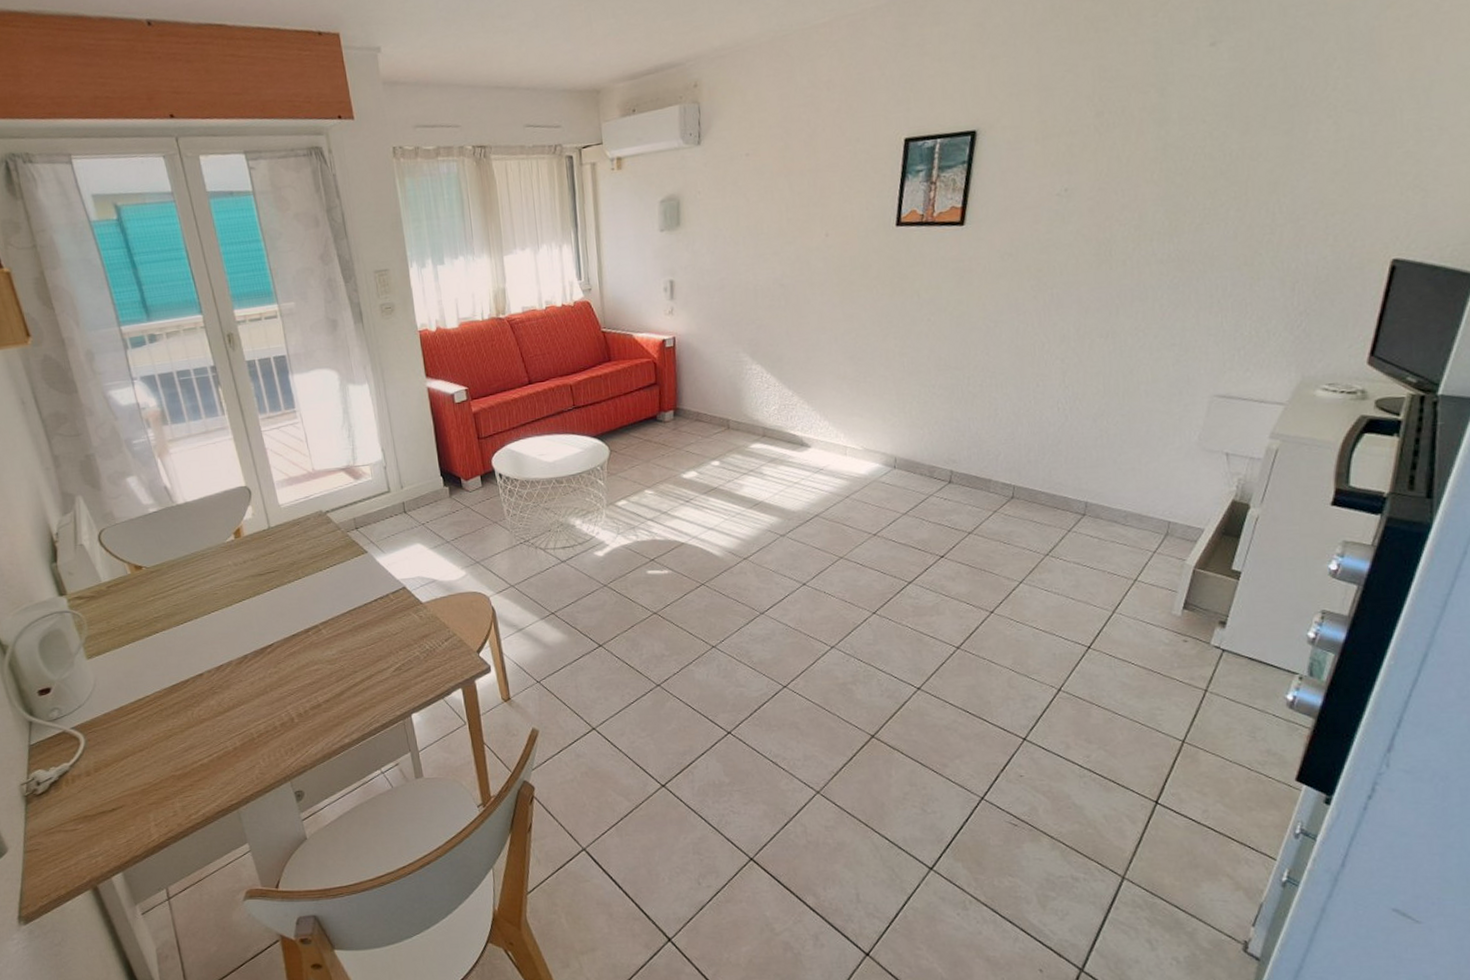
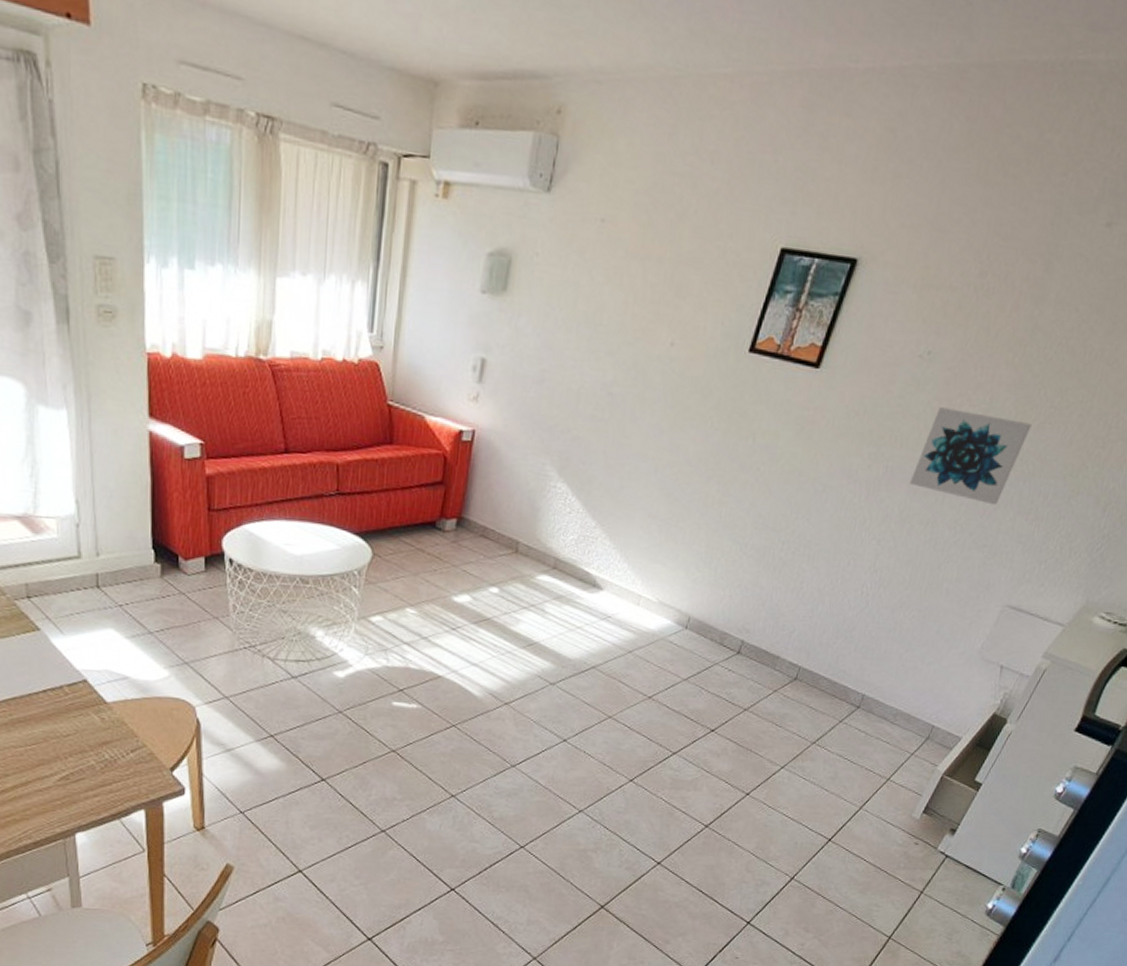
wall art: none [1078,227,1189,307] -> present [909,407,1032,506]

